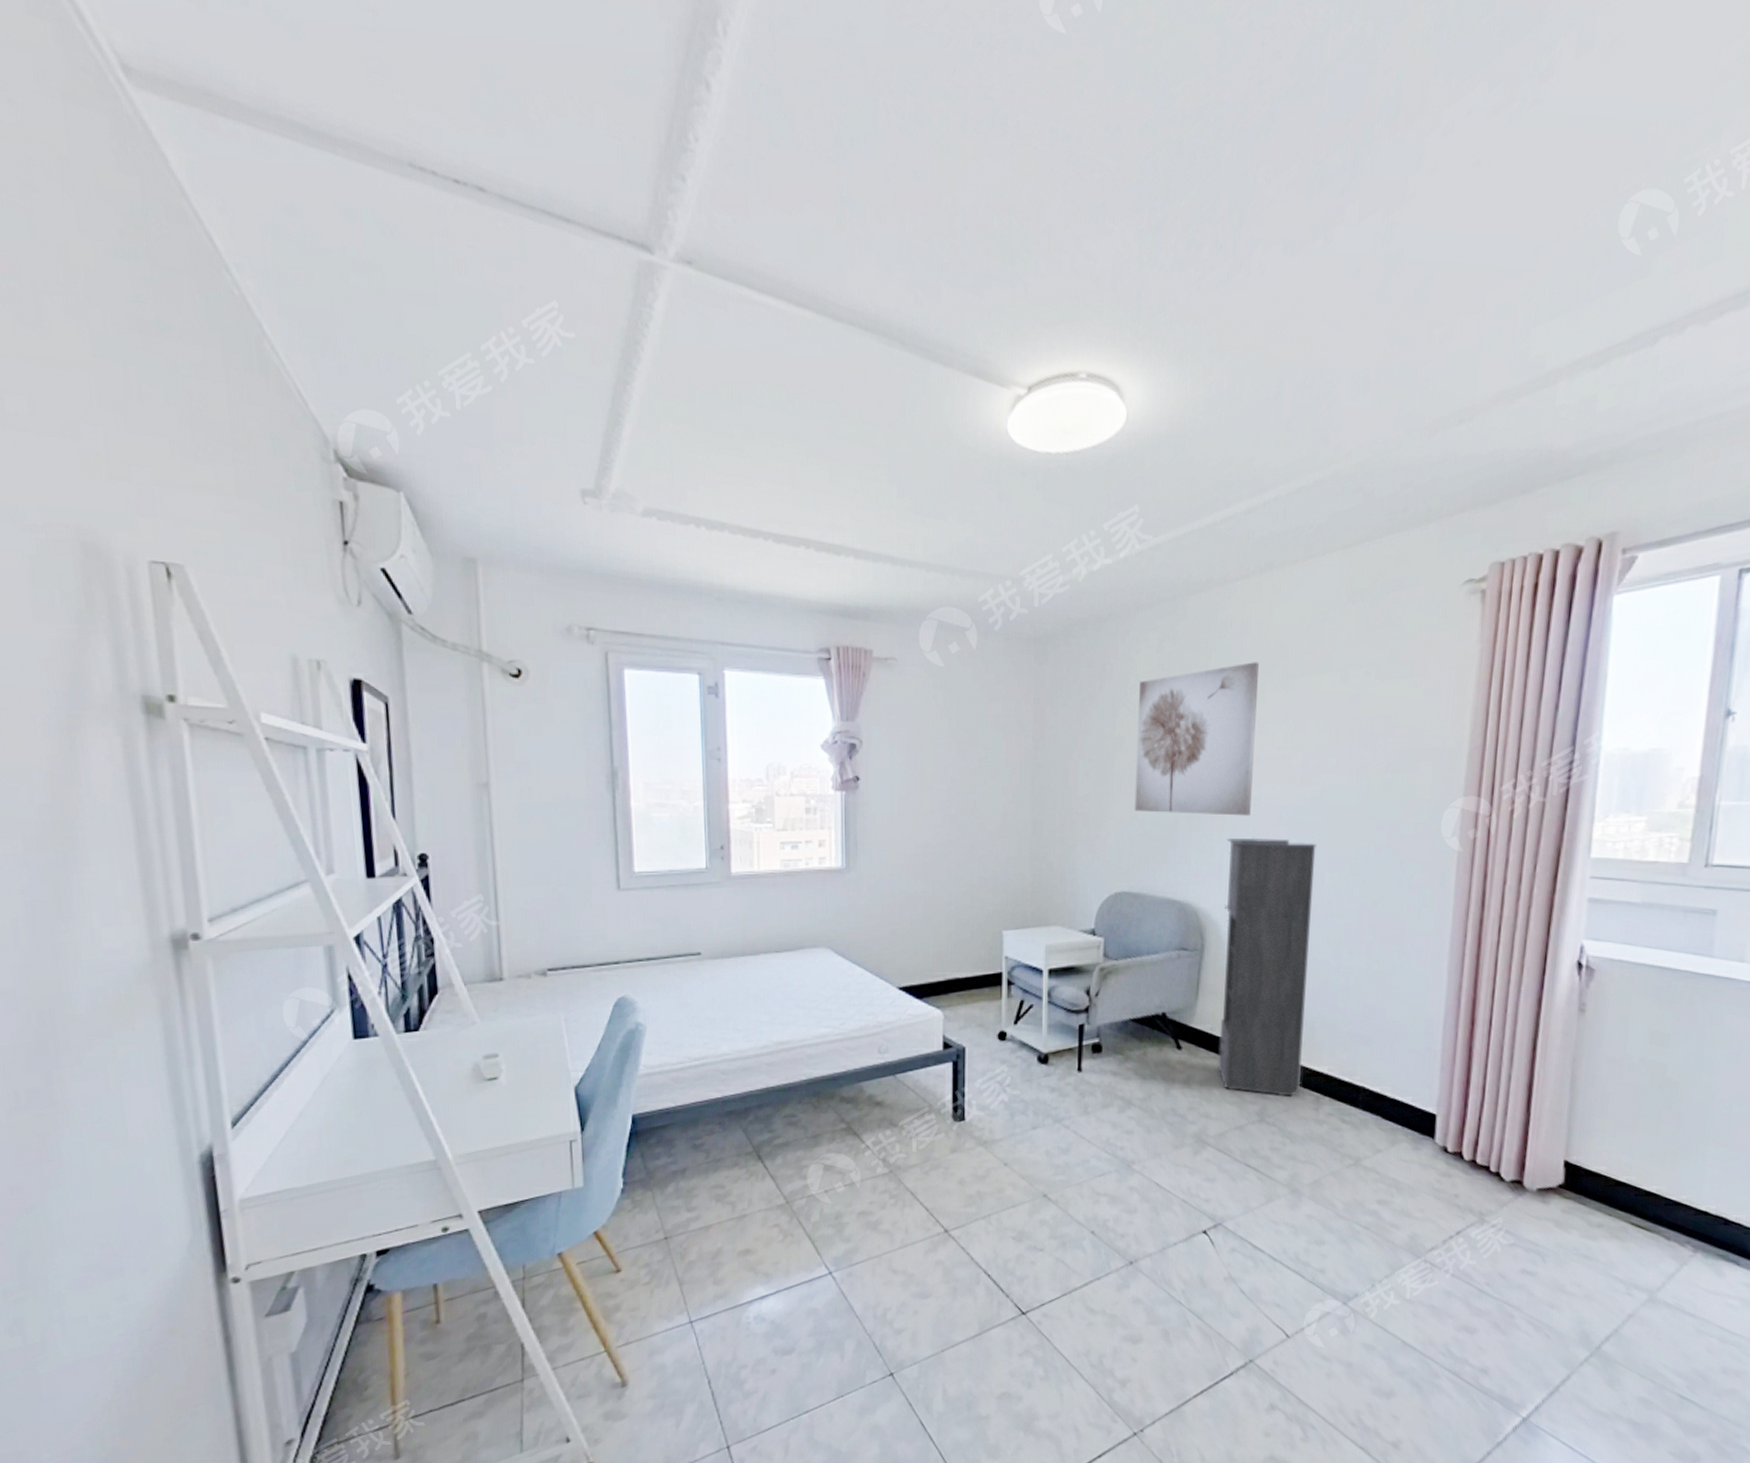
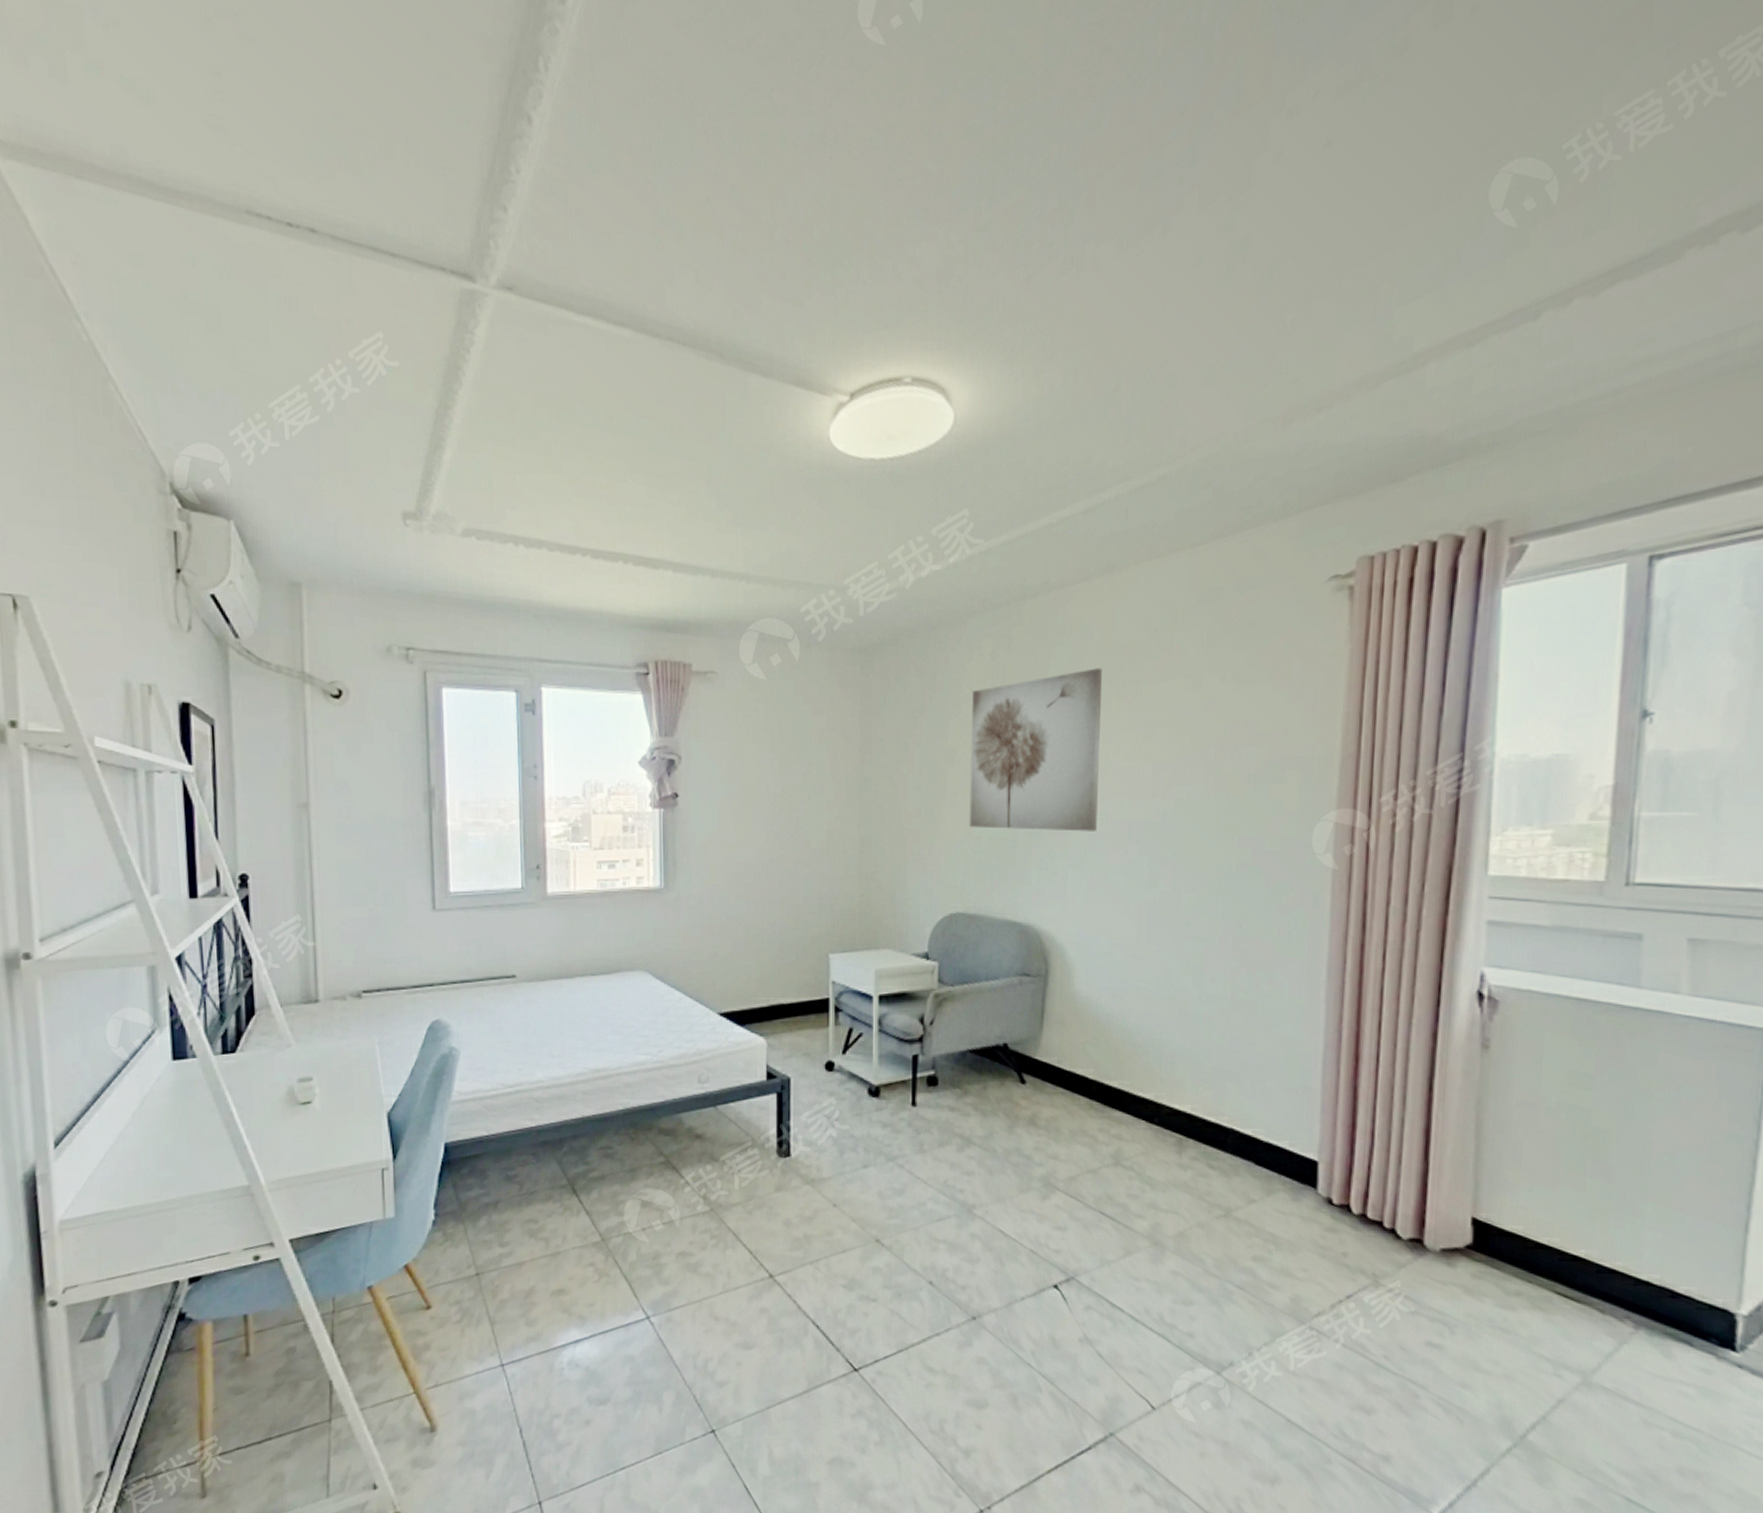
storage cabinet: present [1218,837,1317,1097] -> none [1067,854,1171,1138]

